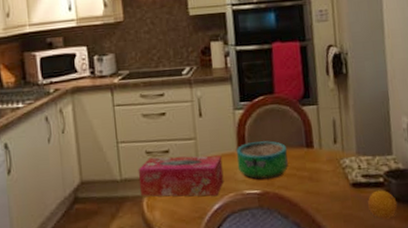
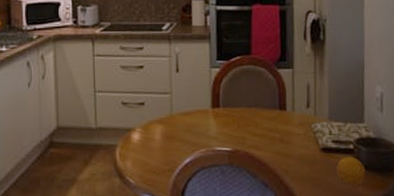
tissue box: present [138,155,224,197] -> none [113,108,196,150]
decorative bowl: present [236,141,288,180] -> none [210,100,261,137]

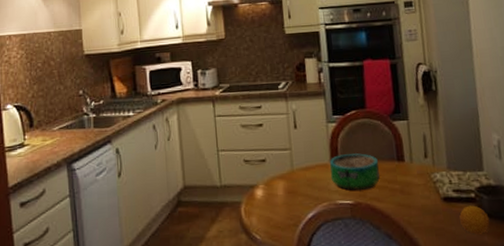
decorative bowl: none [210,100,261,137] -> present [329,153,380,190]

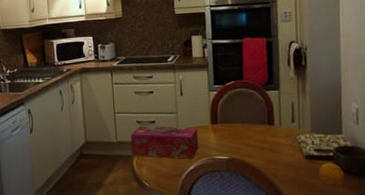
tissue box: none [236,165,318,205] -> present [130,125,199,159]
decorative bowl: present [329,153,380,190] -> none [209,117,253,148]

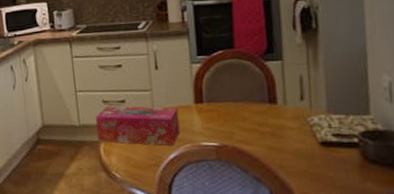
fruit: present [318,162,345,187] -> none [338,150,375,181]

